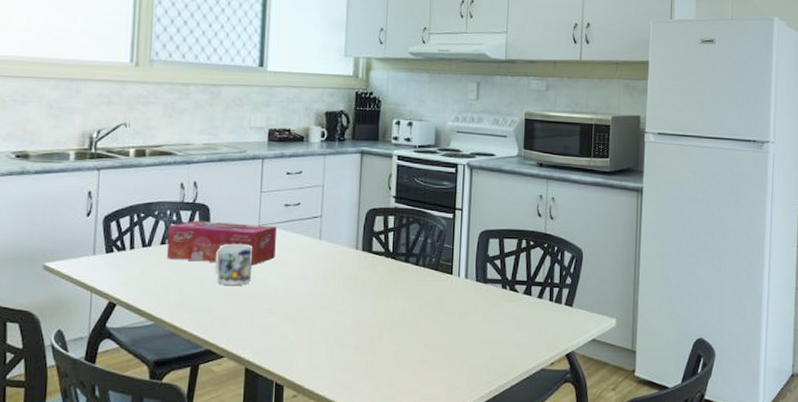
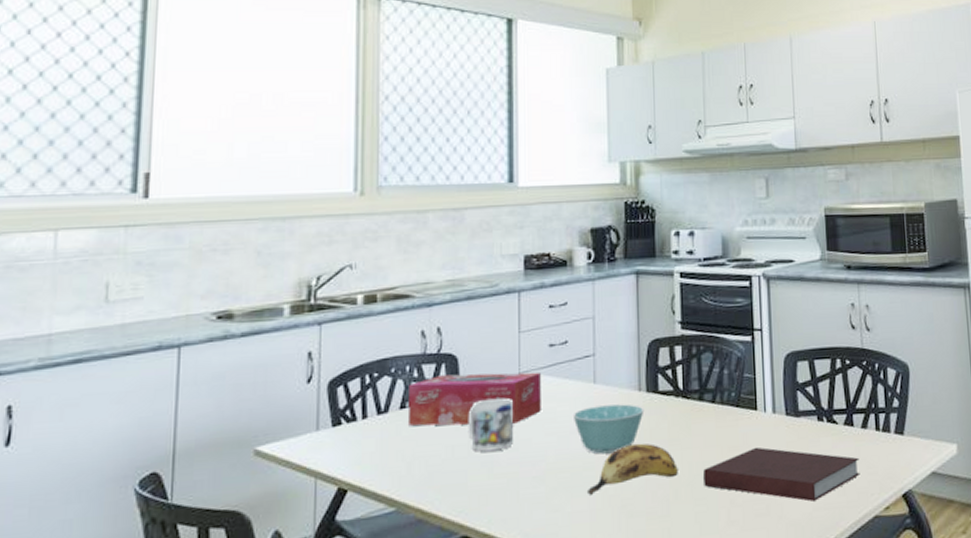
bowl: none [300,258,360,297] -> present [572,404,644,455]
banana: none [307,291,383,328] -> present [586,443,678,495]
notebook: none [403,304,533,352] -> present [702,447,860,502]

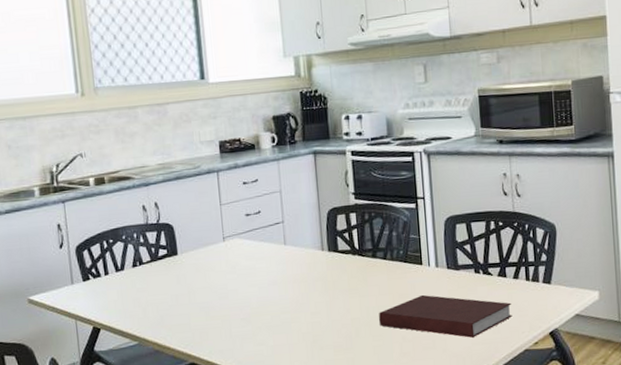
tissue box: present [409,372,541,426] -> none [137,236,243,280]
mug: present [468,398,513,452] -> none [186,257,223,300]
bowl: present [572,404,644,455] -> none [269,261,328,301]
banana: present [586,443,678,495] -> none [284,292,358,333]

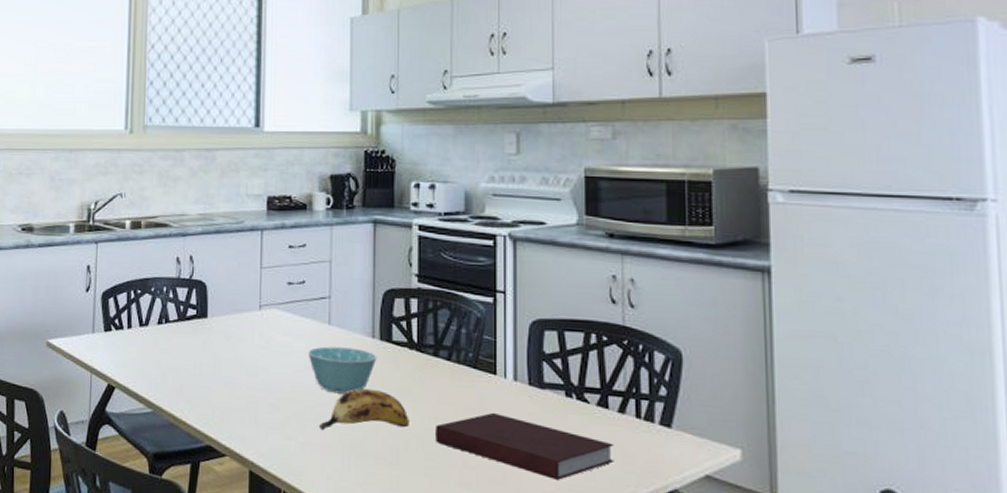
bowl: none [269,261,328,301] -> present [307,346,377,394]
banana: none [284,292,358,333] -> present [318,388,409,430]

